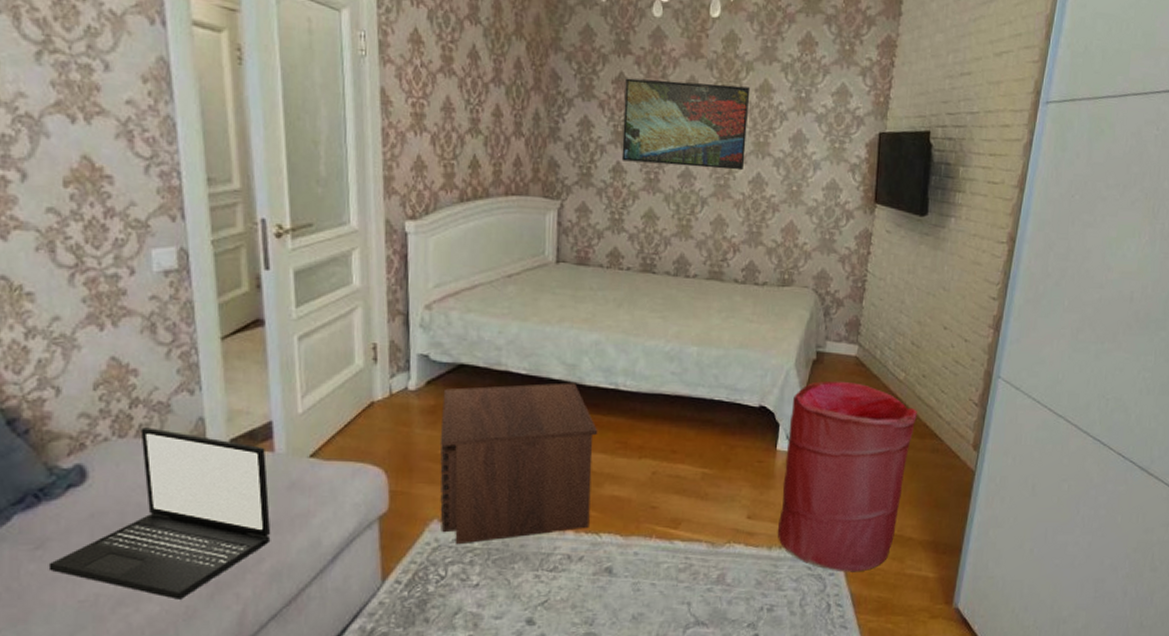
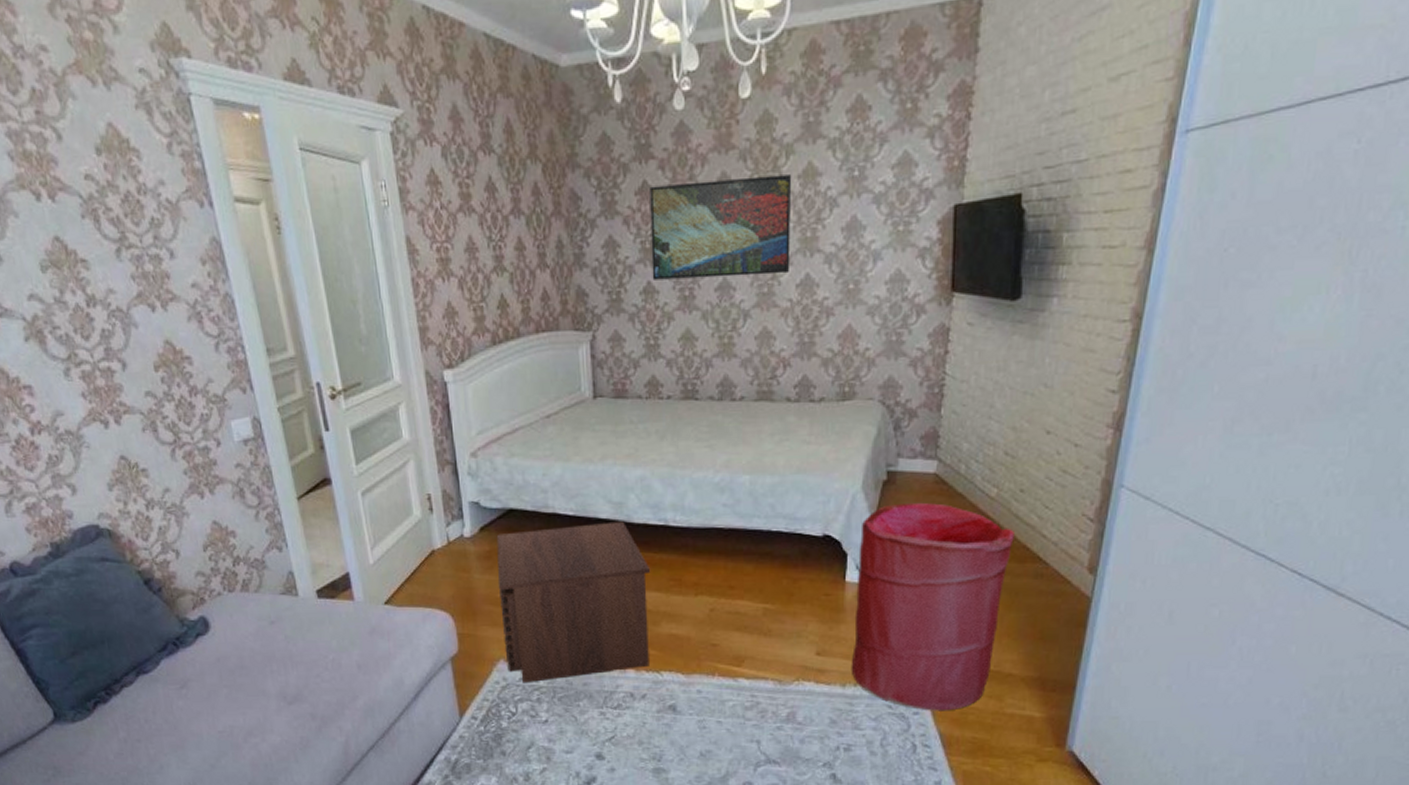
laptop: present [48,427,271,600] -> none [192,582,361,731]

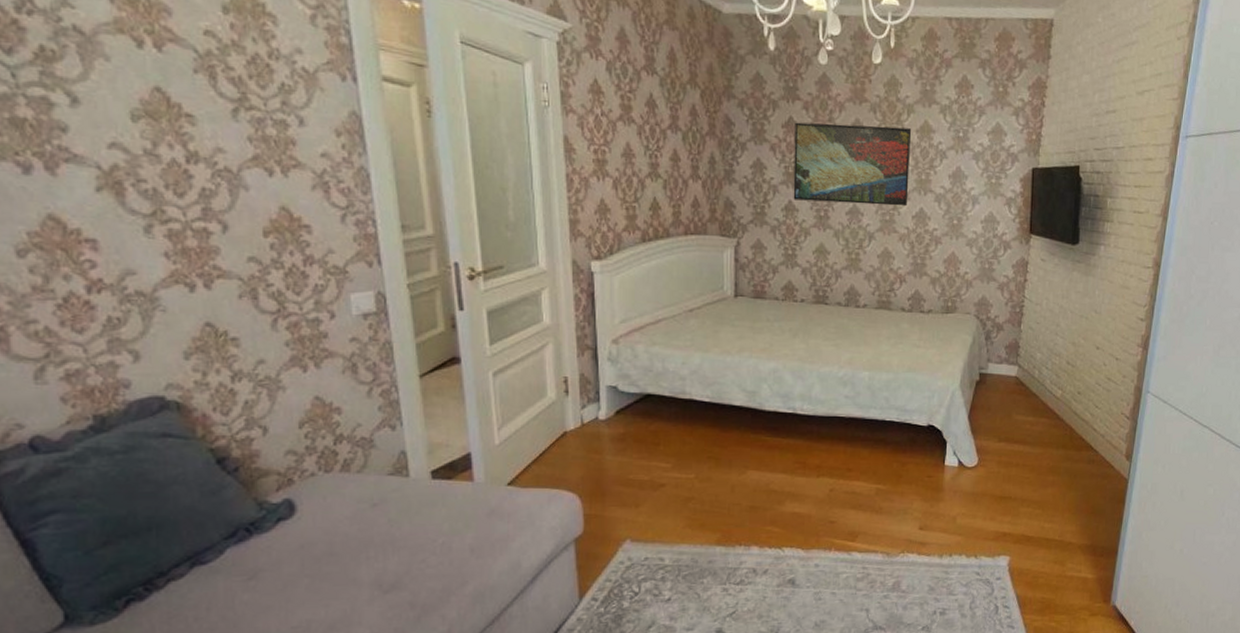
nightstand: present [496,521,651,684] -> none [630,408,778,563]
laundry hamper: present [851,502,1014,711] -> none [947,399,1074,576]

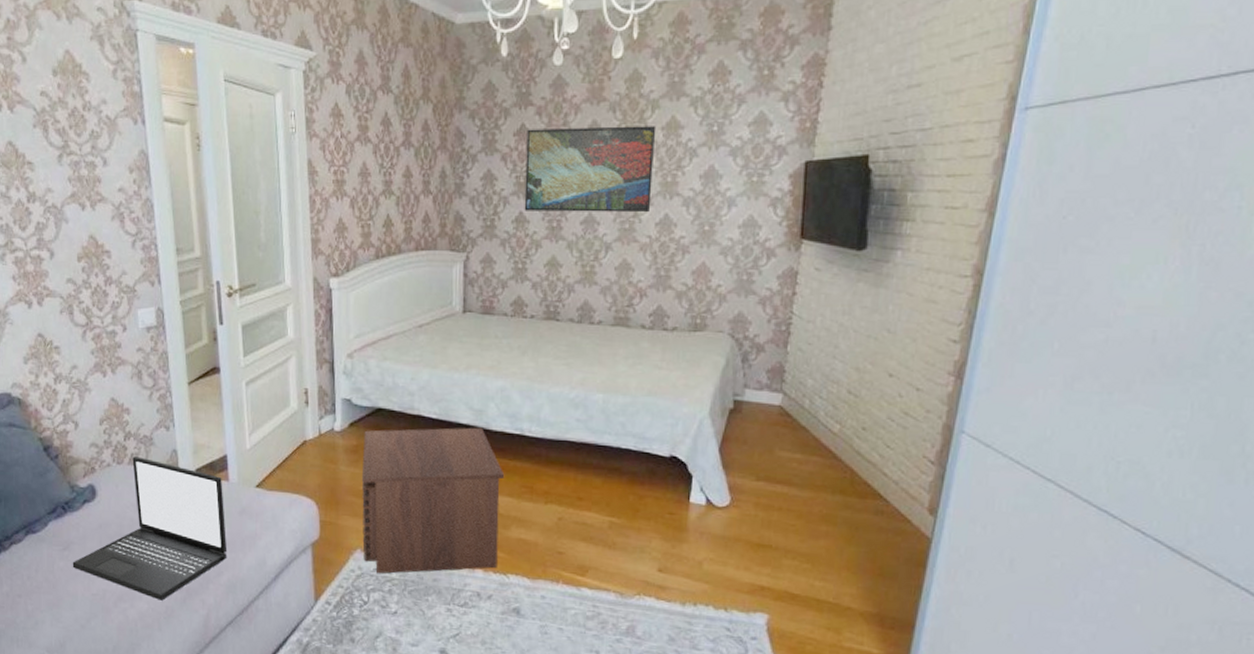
laptop: none [262,462,473,623] -> present [72,456,228,601]
nightstand: none [630,408,778,563] -> present [361,427,505,574]

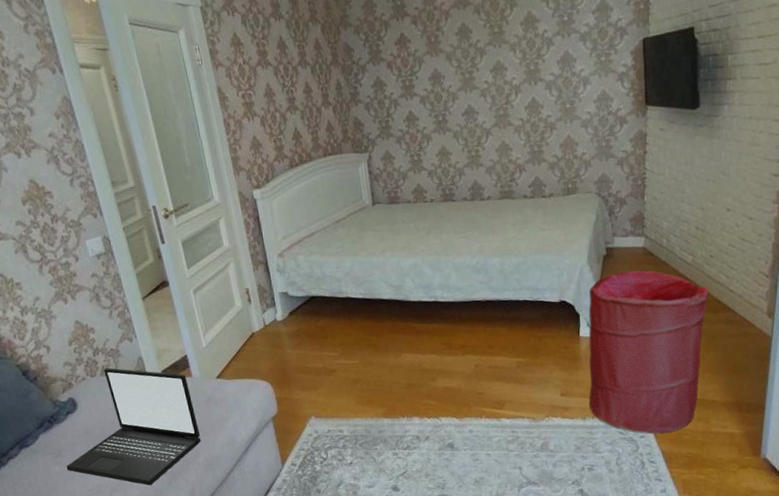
nightstand: present [361,427,505,574] -> none [302,300,430,434]
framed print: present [524,126,657,213] -> none [406,22,520,110]
laundry hamper: none [691,431,856,639] -> present [588,270,708,434]

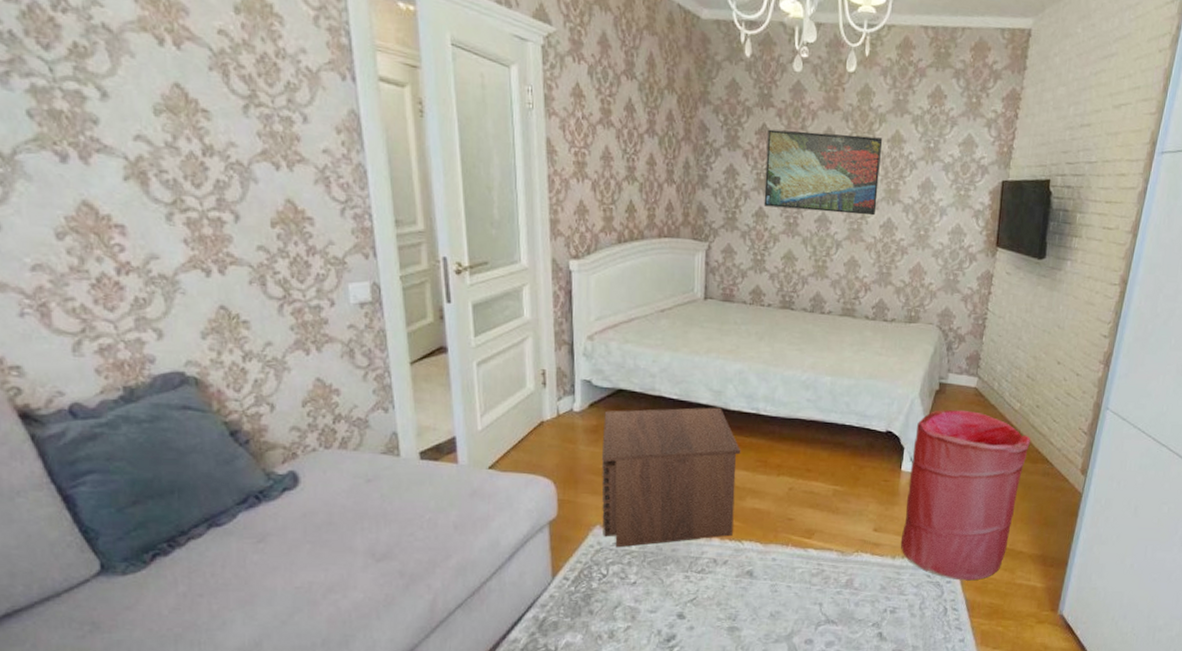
laptop: present [66,368,202,486] -> none [269,440,457,588]
nightstand: none [302,300,430,434] -> present [601,407,741,548]
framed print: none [406,22,520,110] -> present [763,129,883,216]

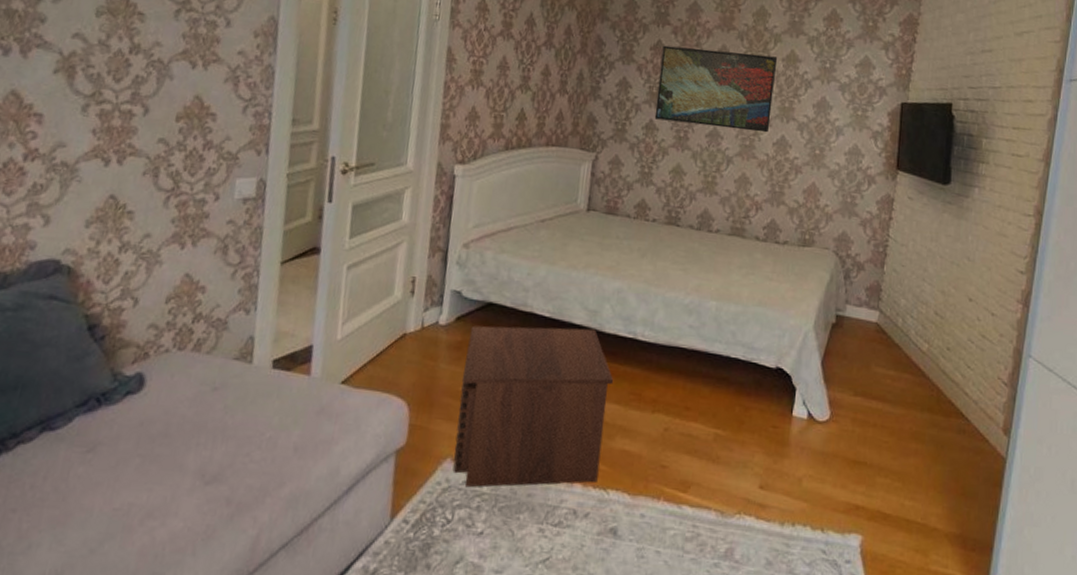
laundry hamper: present [900,409,1031,581] -> none [790,346,942,562]

